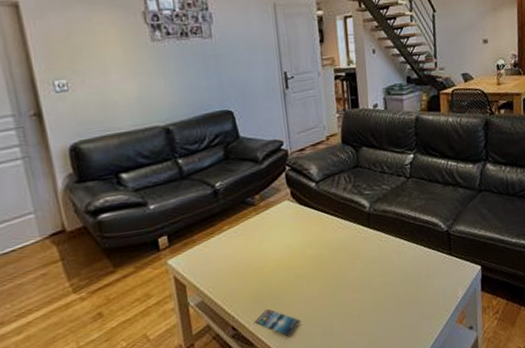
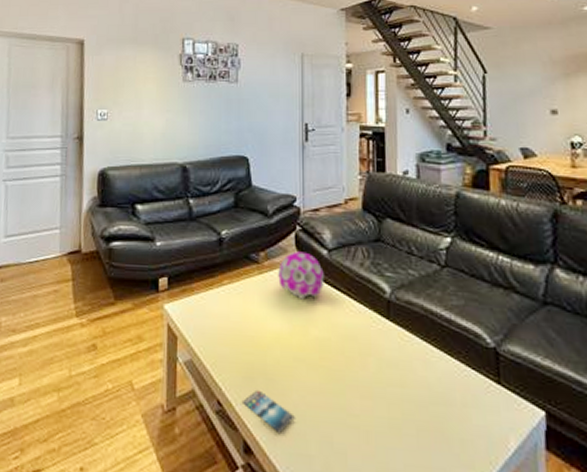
decorative ball: none [273,187,315,228] -> present [278,251,324,300]

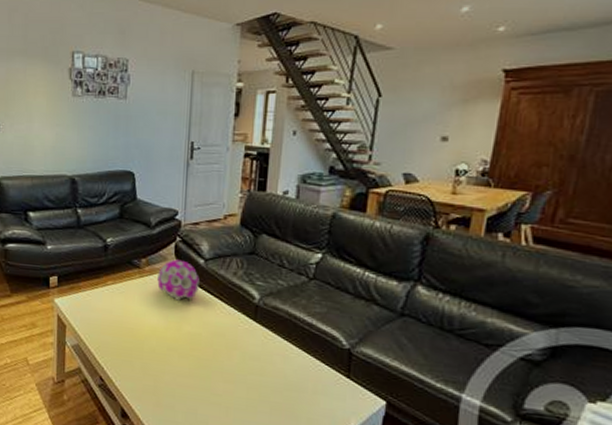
smartphone: present [241,389,295,433] -> none [120,370,166,404]

